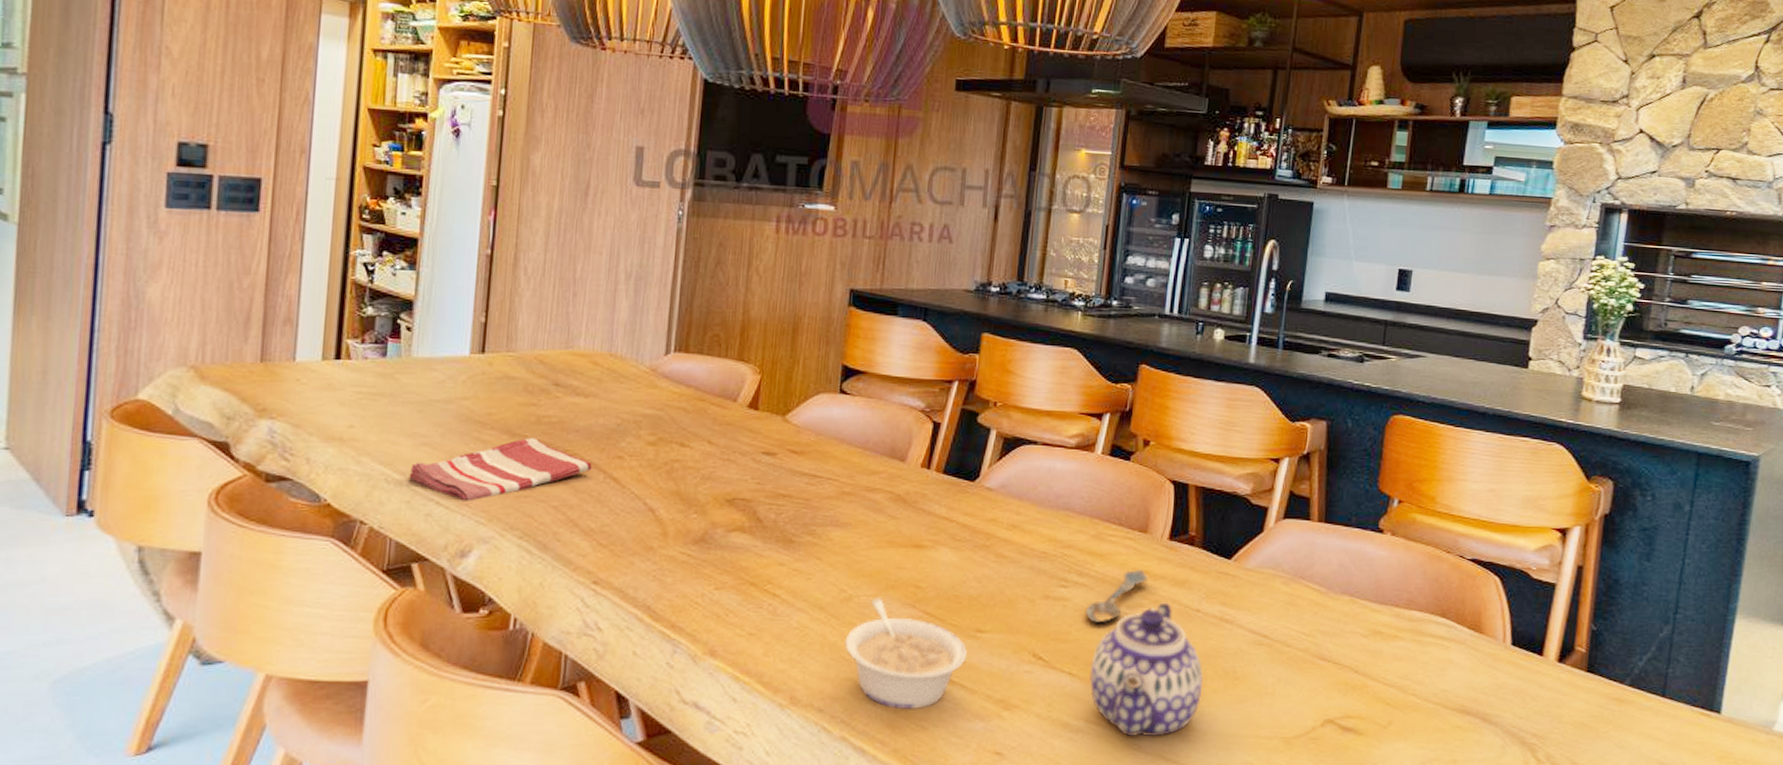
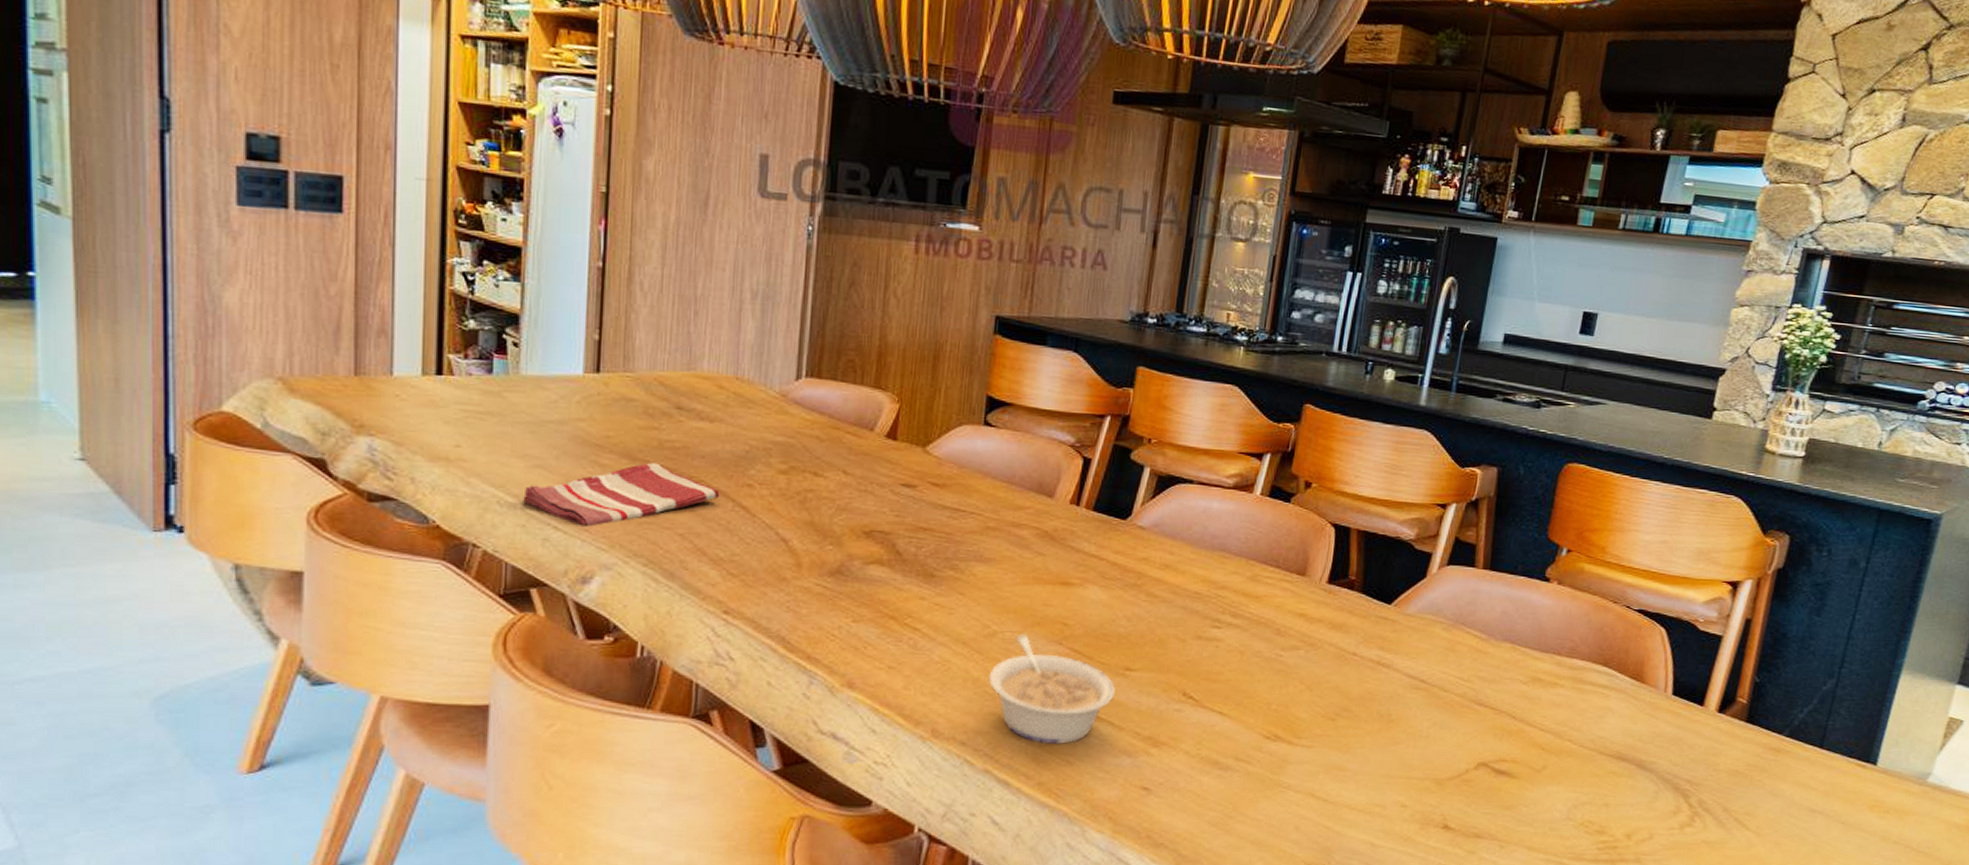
spoon: present [1085,570,1148,623] -> none [1238,613,1304,664]
teapot: present [1089,602,1203,736] -> none [1240,645,1357,775]

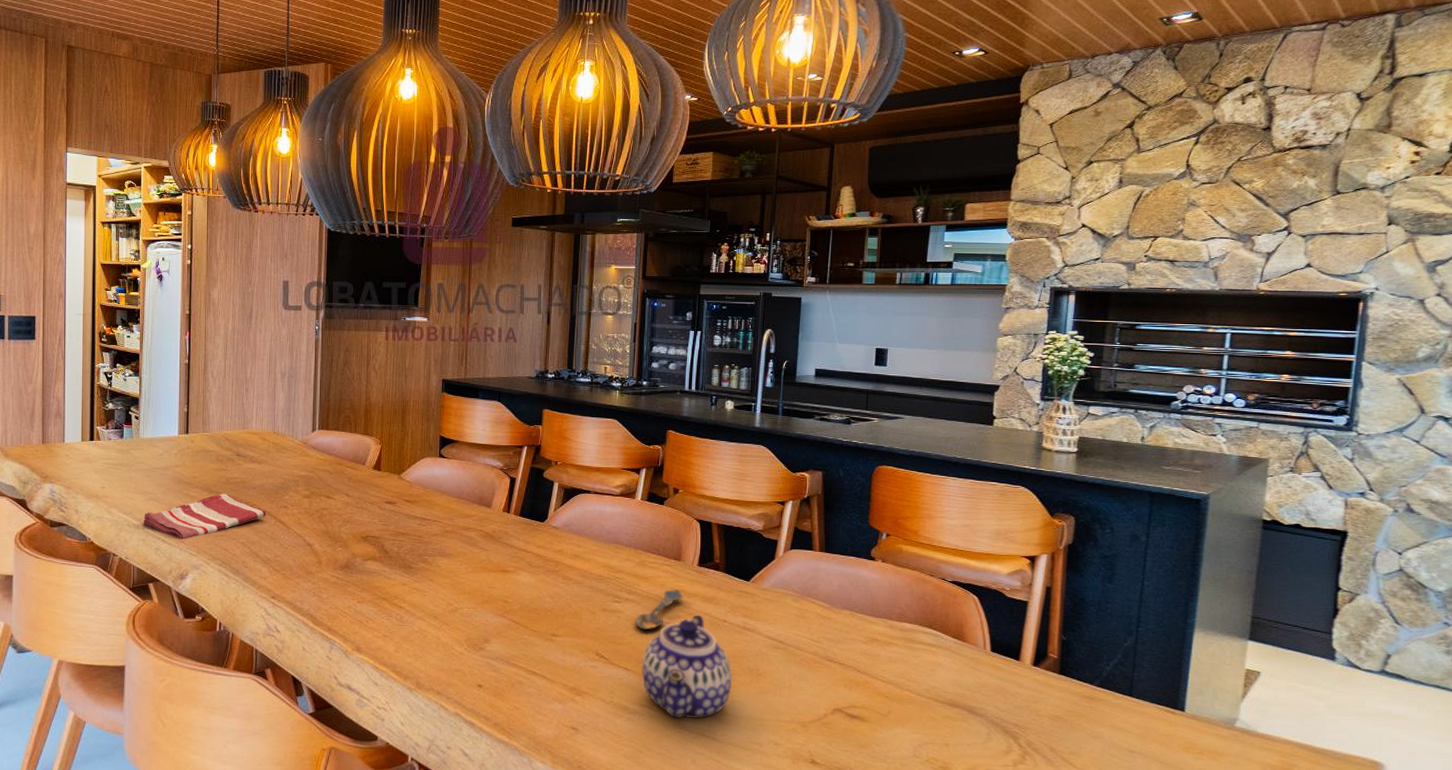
legume: present [988,633,1116,745] -> none [454,609,547,694]
spoon: none [1238,613,1304,664] -> present [635,589,683,630]
teapot: none [1240,645,1357,775] -> present [641,615,732,718]

